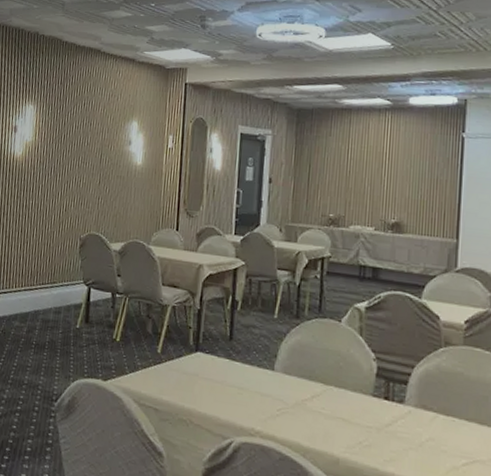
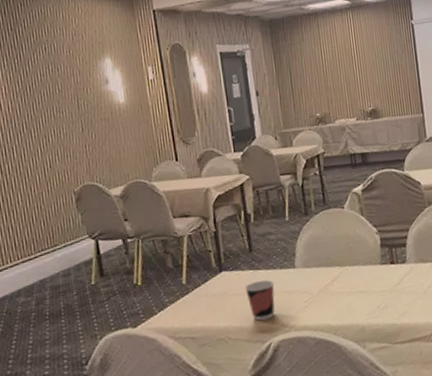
cup: none [217,372,249,416] -> present [245,280,275,321]

